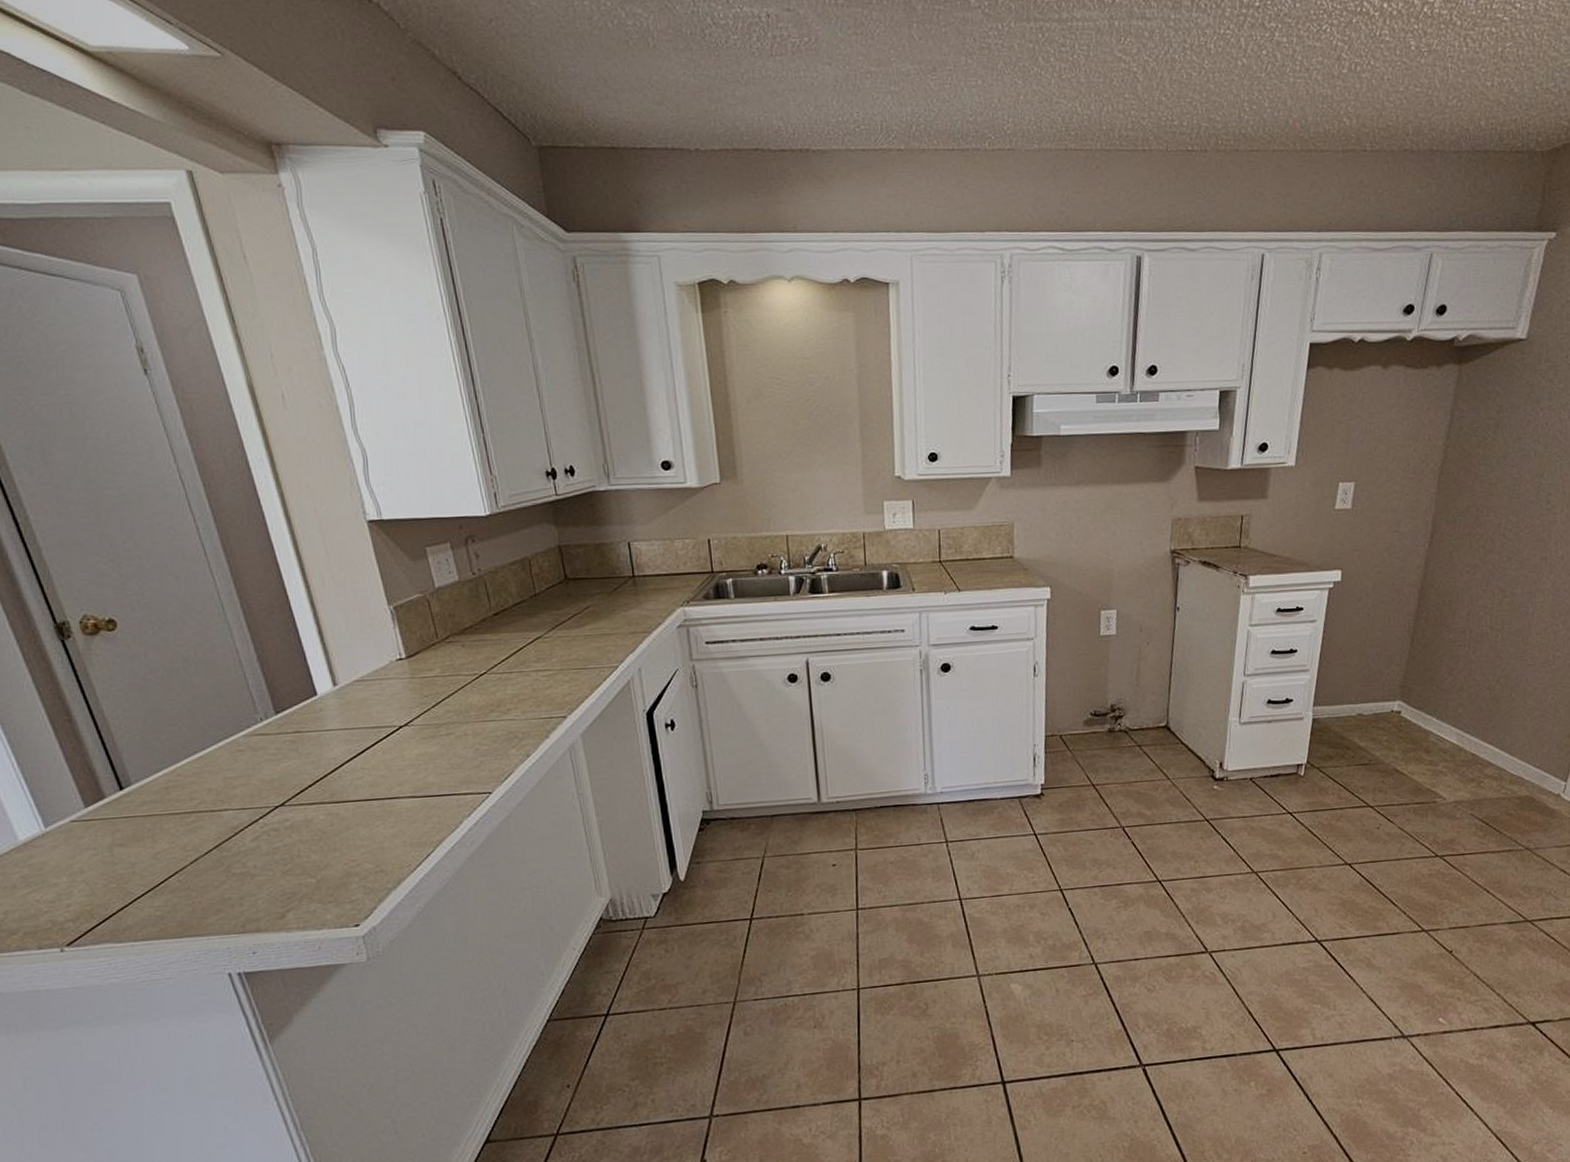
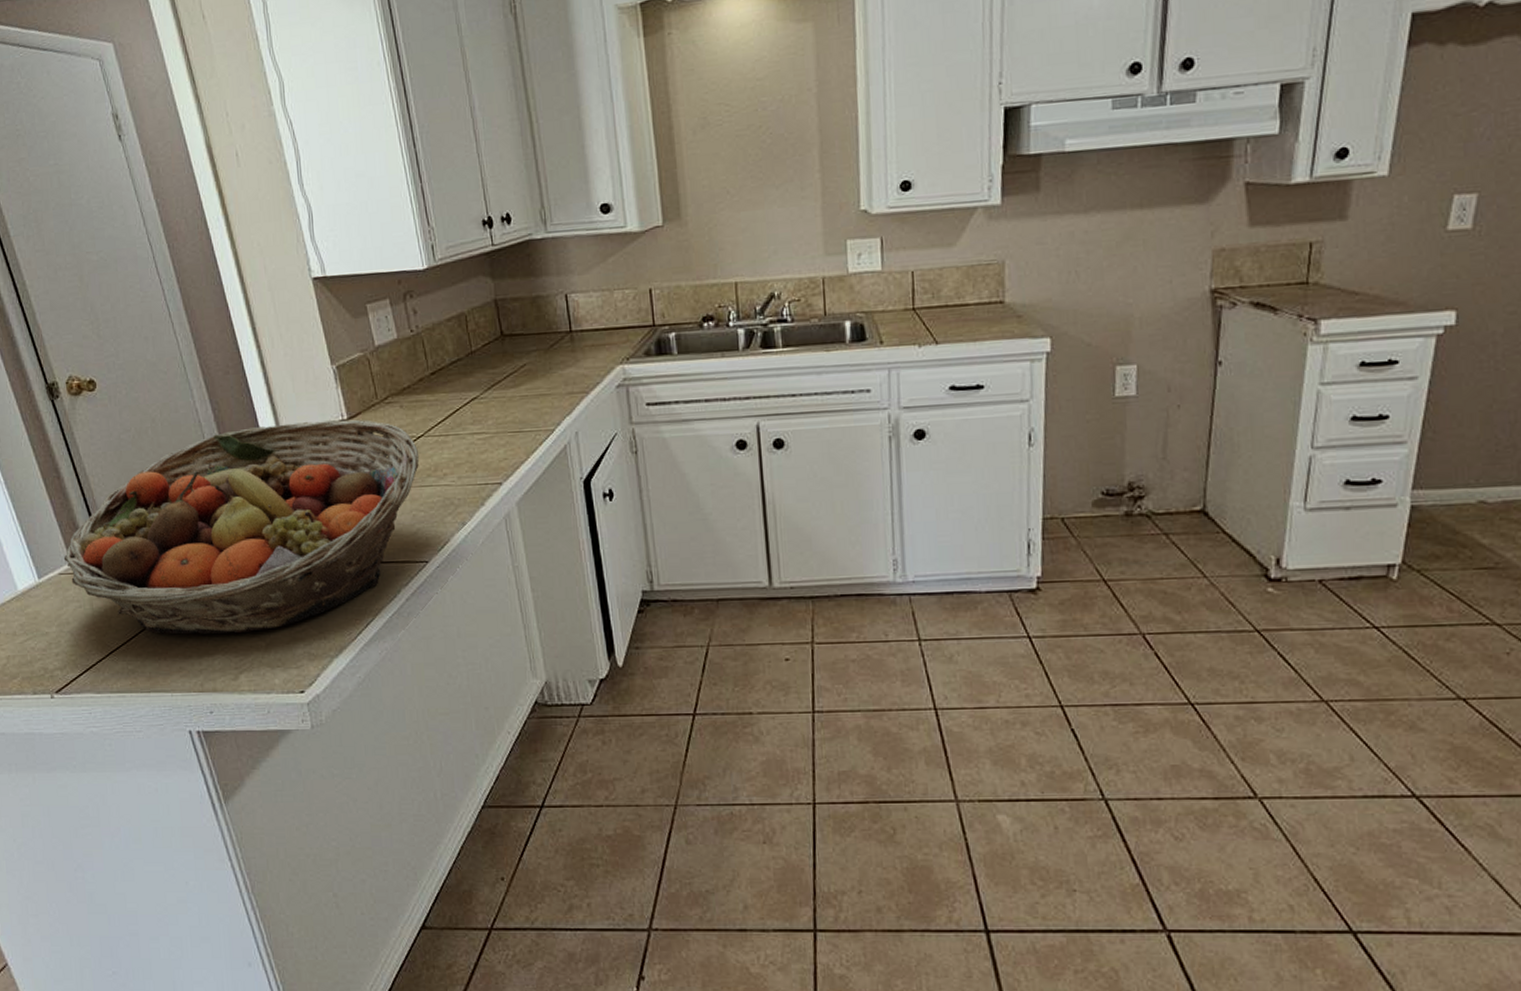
fruit basket: none [76,658,482,877] -> present [63,419,420,635]

